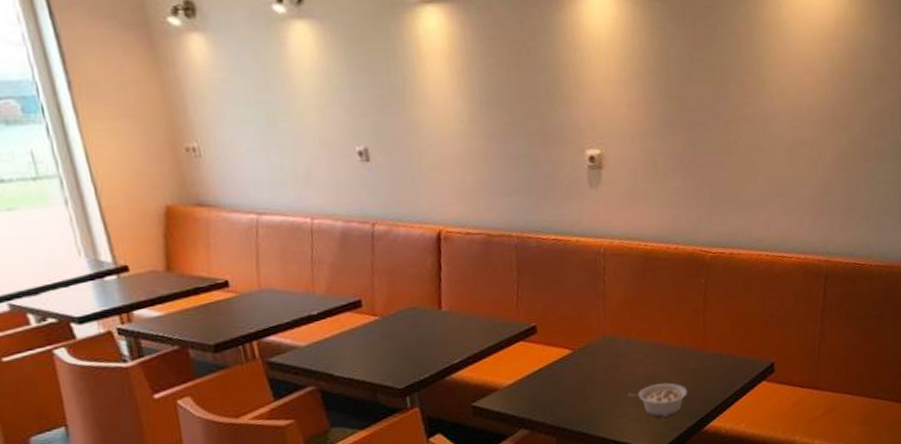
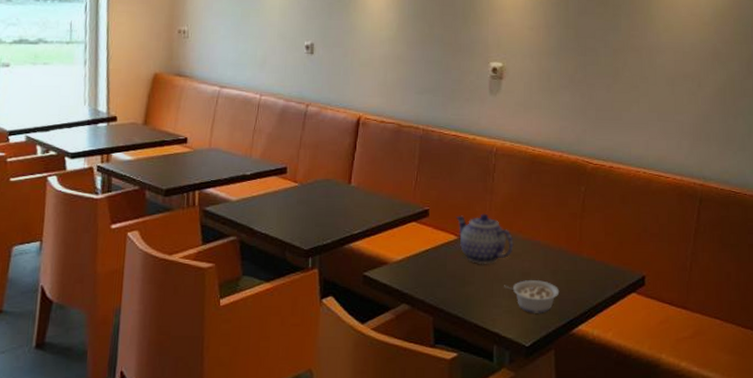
teapot: none [568,321,635,376] -> present [456,213,514,265]

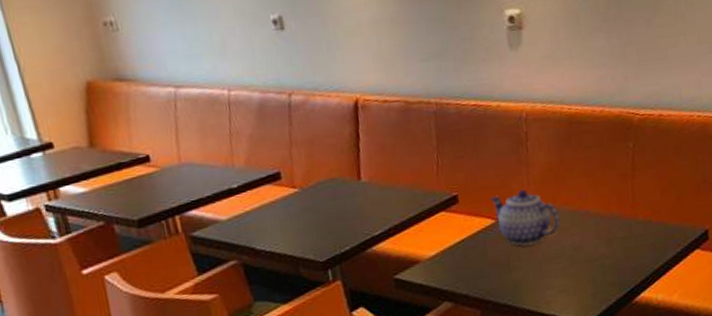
legume: present [504,280,560,313] -> none [554,252,617,289]

